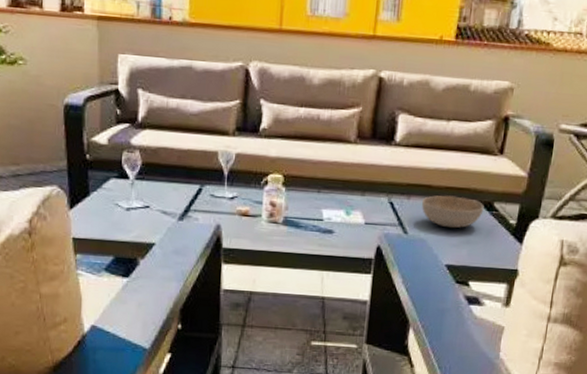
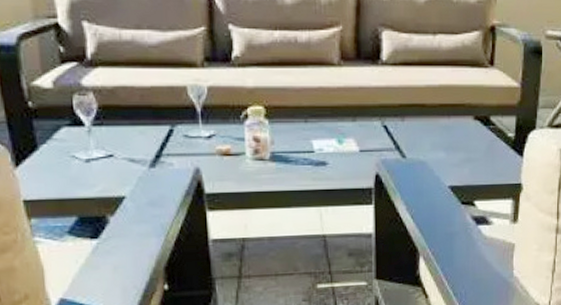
bowl: present [422,195,484,229] -> none [417,113,481,148]

